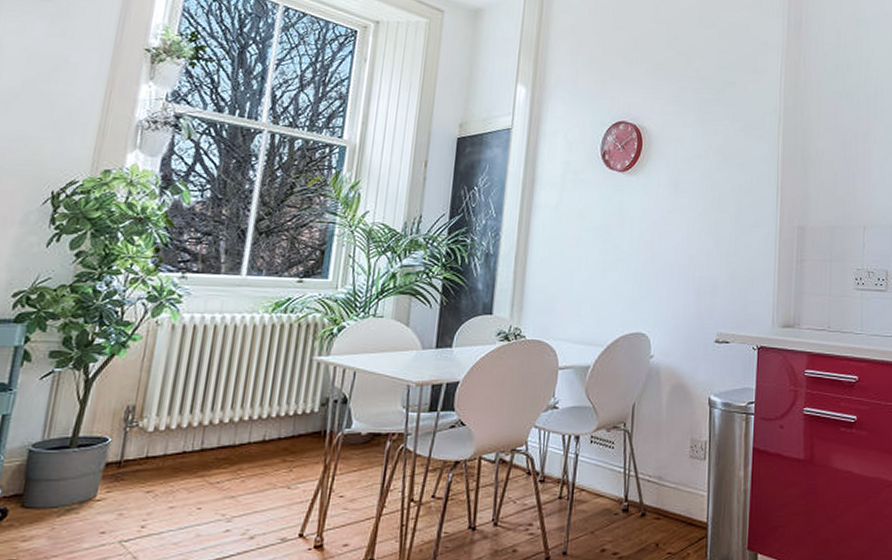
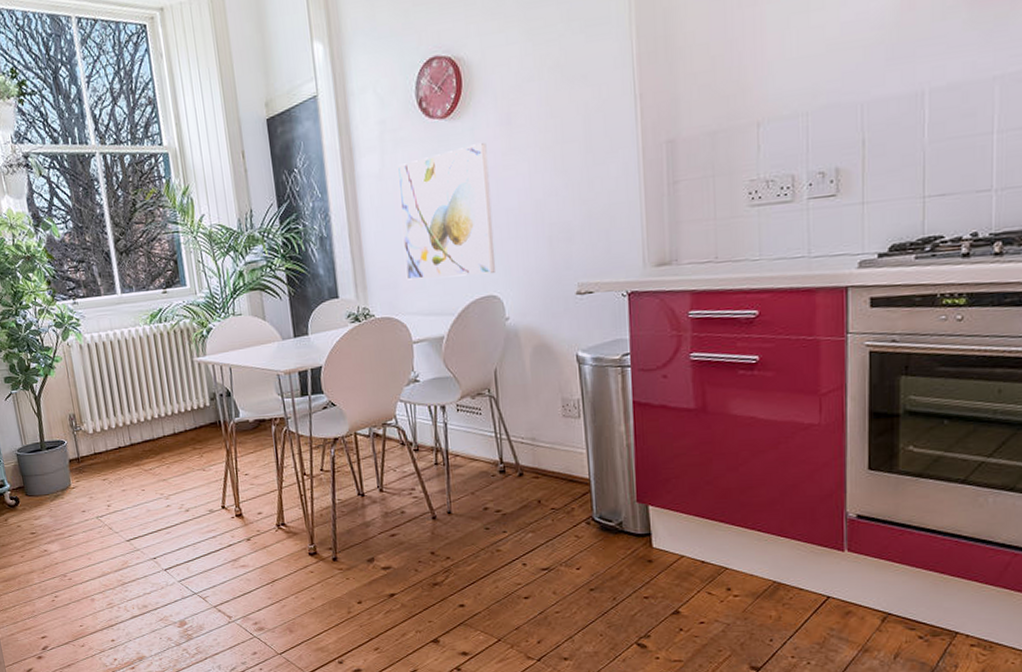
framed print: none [563,198,655,312] -> present [397,143,496,280]

